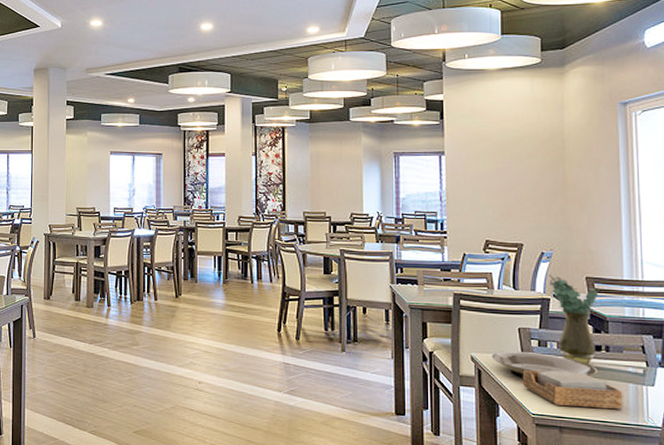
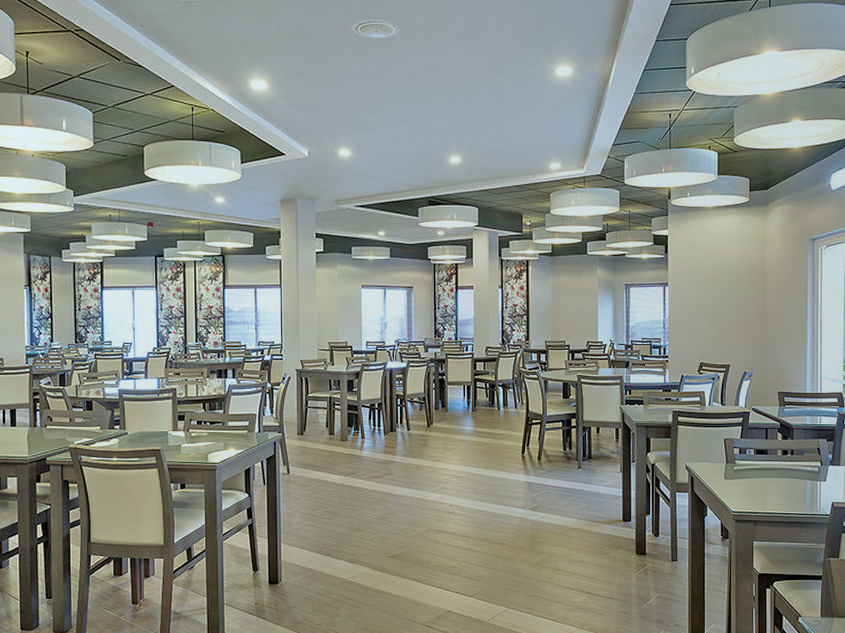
plate: present [491,350,598,378] -> none [702,458,784,482]
napkin holder: present [522,369,623,410] -> none [726,474,803,504]
vase: present [549,275,599,365] -> none [749,391,788,467]

